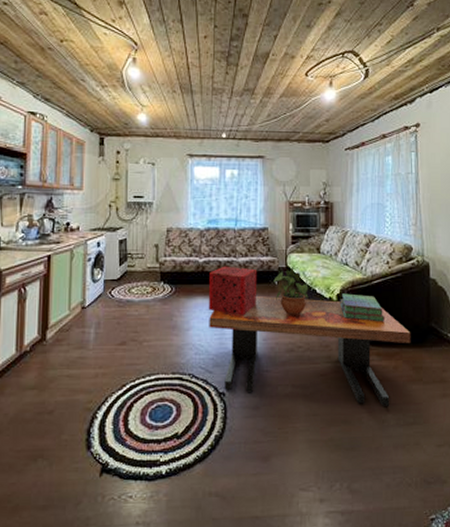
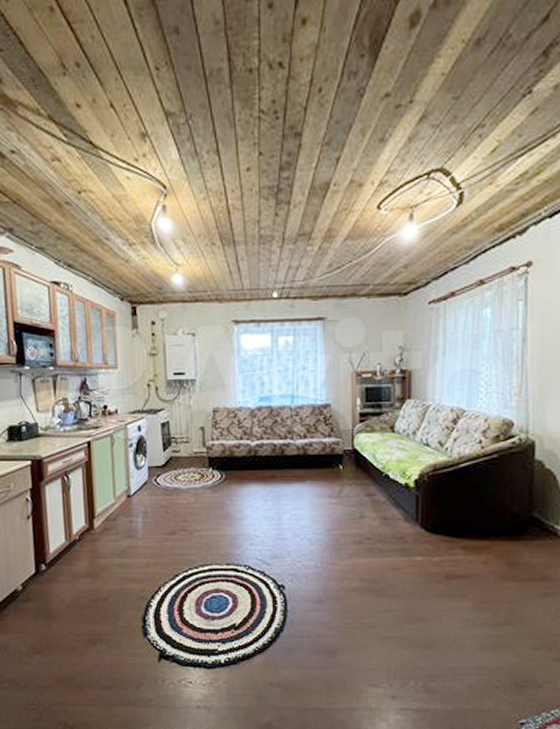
decorative box: present [208,266,258,316] -> none [262,449,319,504]
coffee table: present [209,296,411,406] -> none [264,483,507,604]
potted plant: present [273,267,309,316] -> none [338,449,380,505]
stack of books: present [340,293,386,322] -> none [418,479,475,512]

